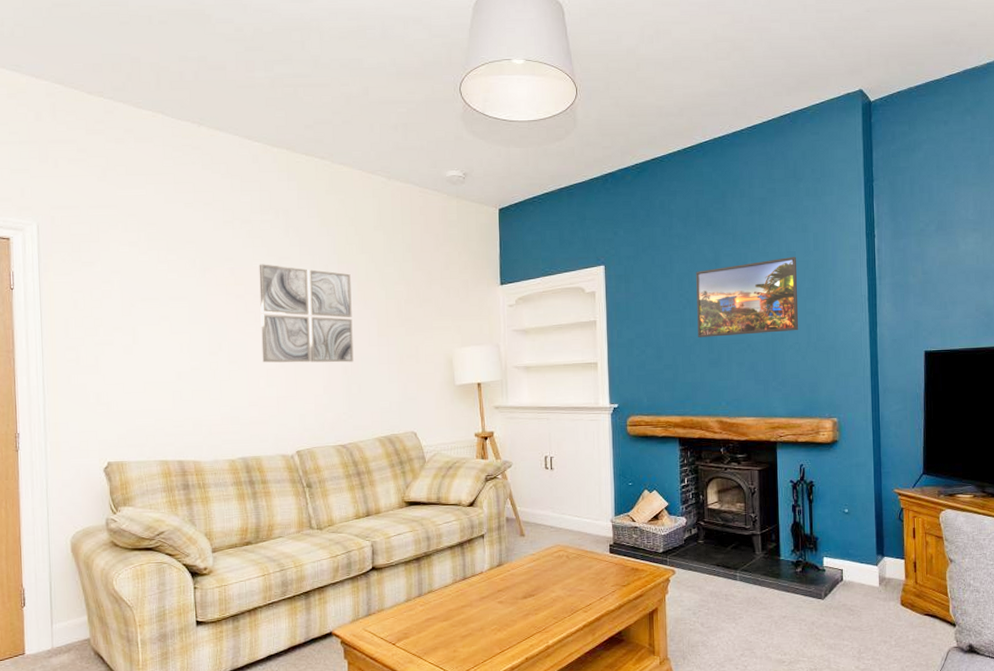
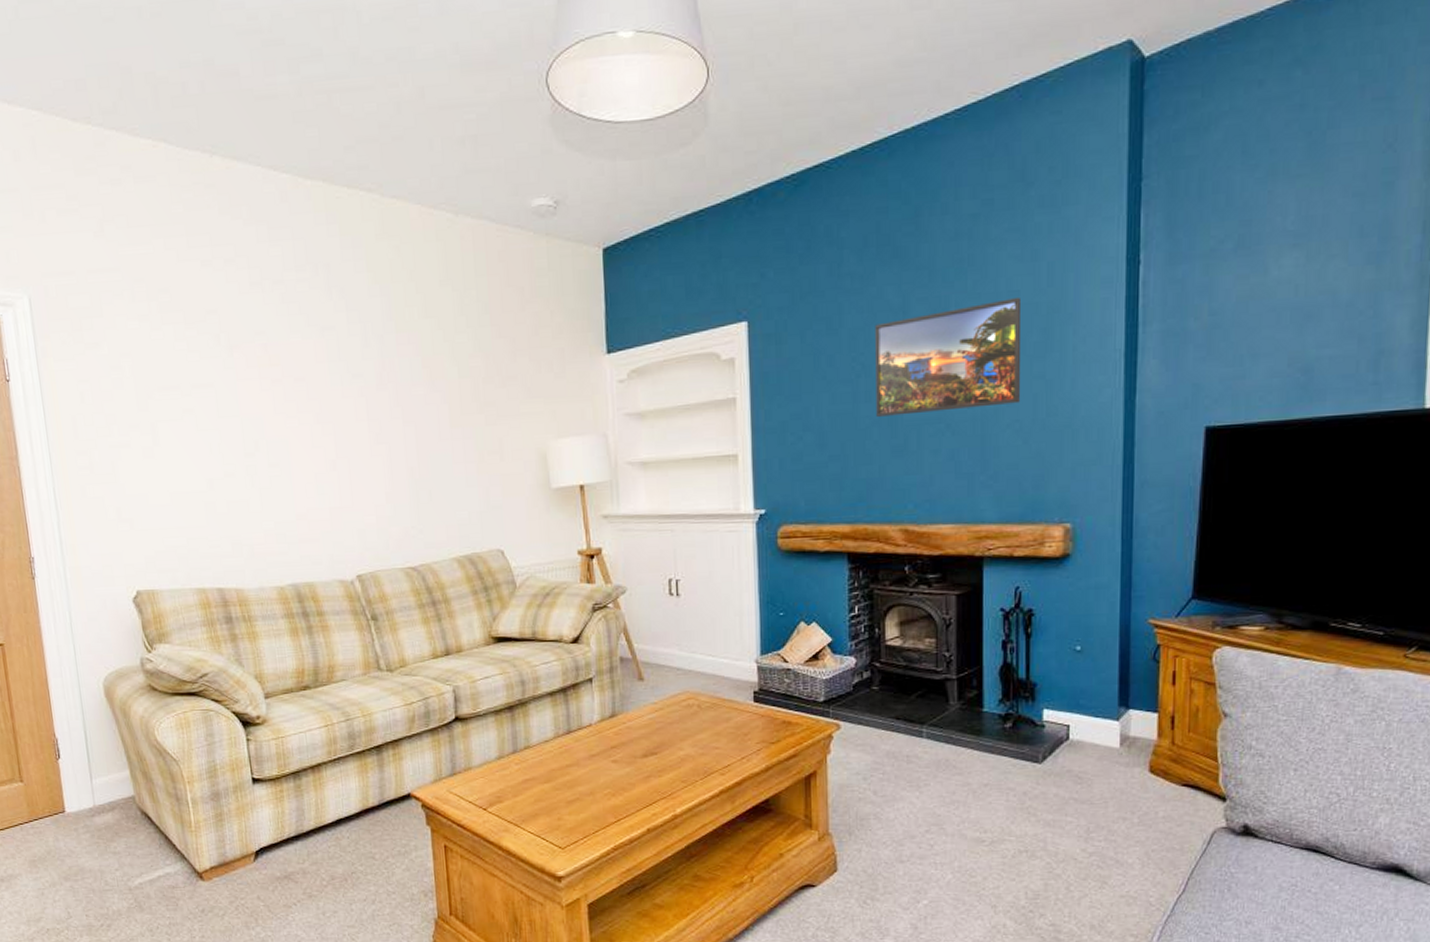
wall art: present [259,264,354,363] -> none [297,337,422,465]

